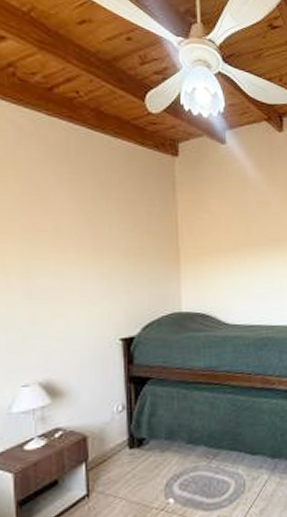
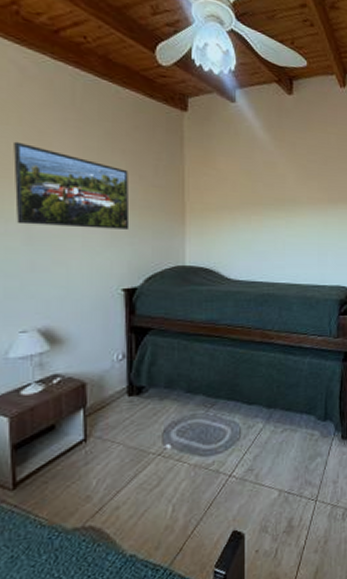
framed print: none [13,198,126,279] -> present [13,141,130,229]

